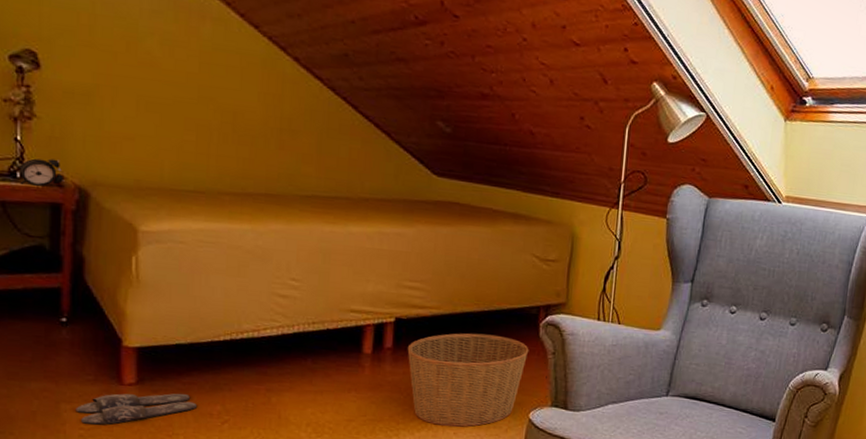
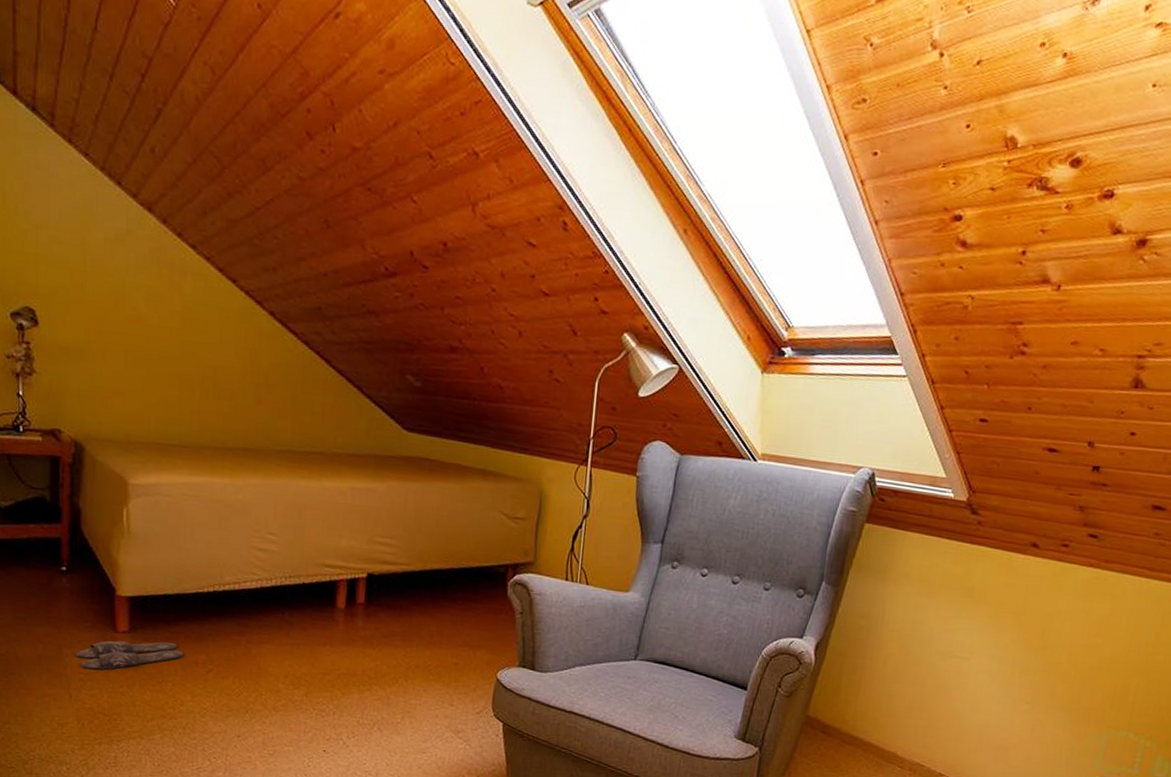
alarm clock: present [15,158,65,186] -> none [18,413,62,440]
basket: present [407,333,529,427] -> none [379,590,497,684]

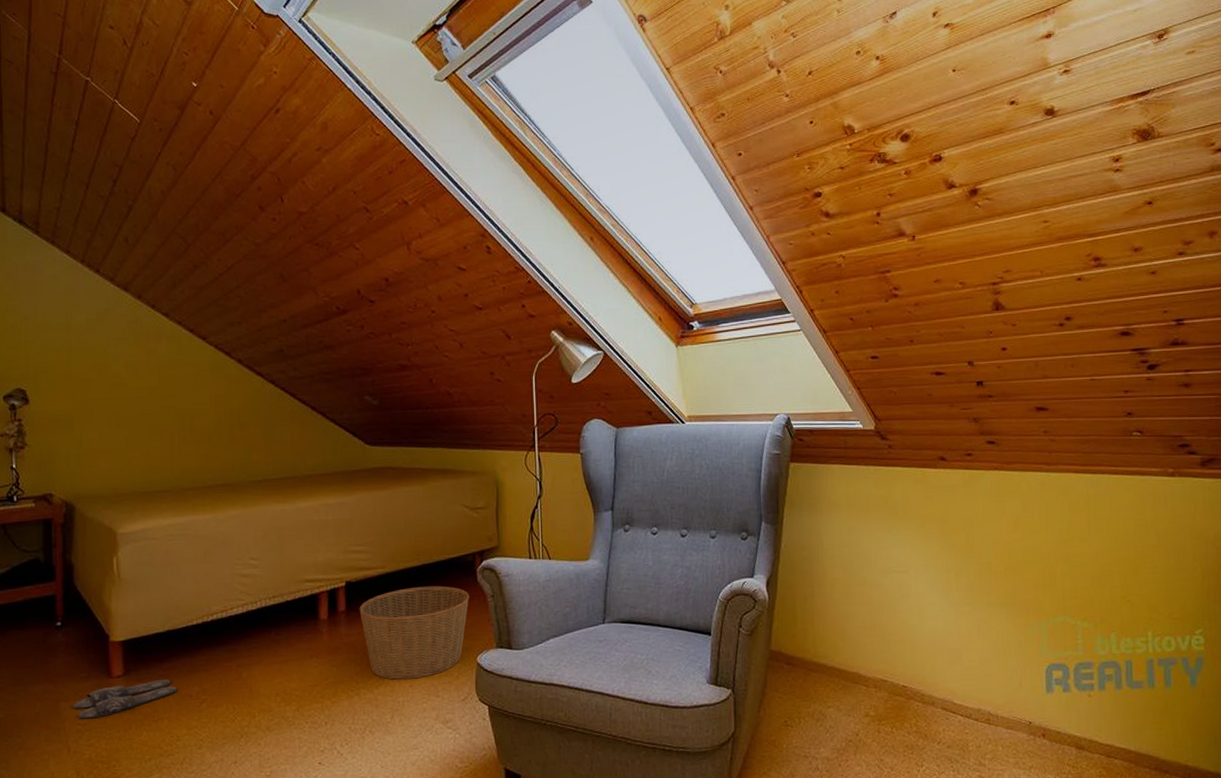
basket: none [379,590,497,684] -> present [359,585,470,680]

